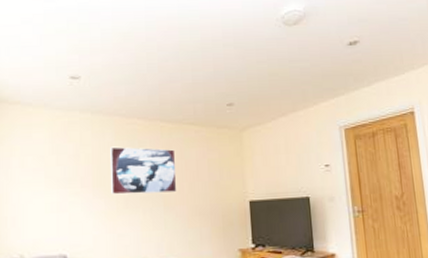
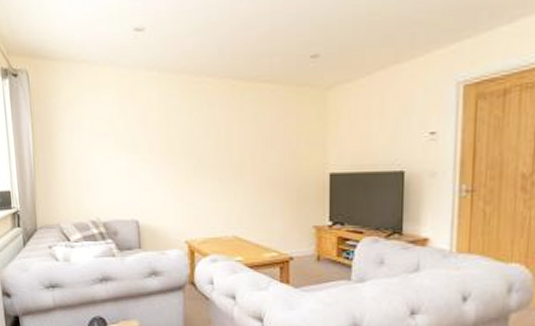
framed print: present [110,146,177,195] -> none [178,109,248,162]

